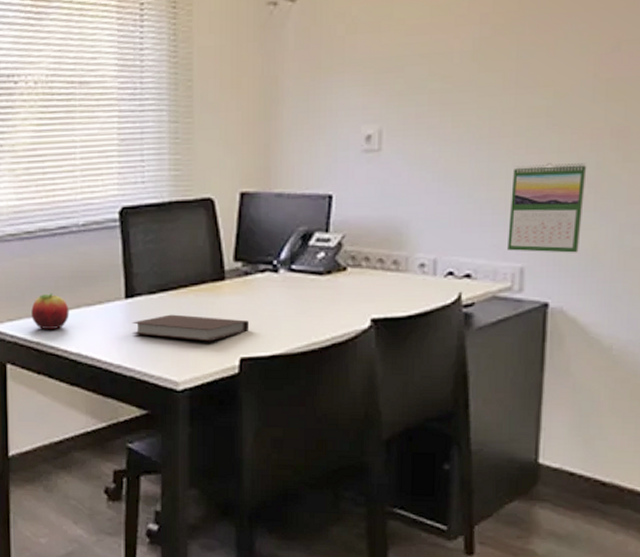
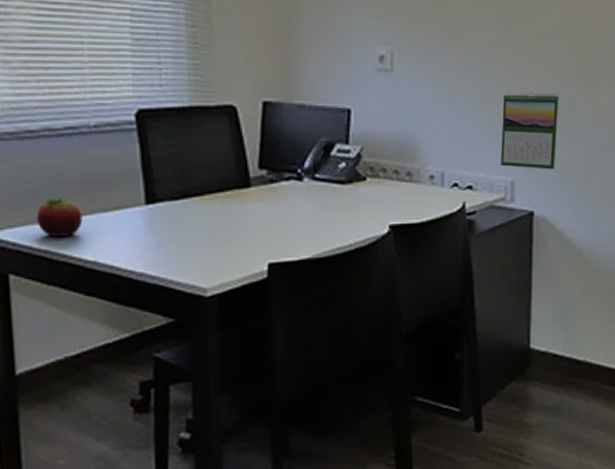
notebook: present [131,314,250,342] -> none [153,221,277,248]

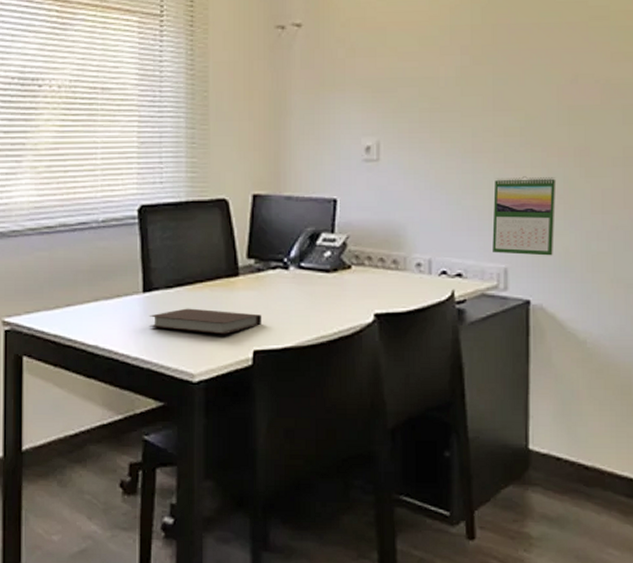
fruit: present [37,198,83,237] -> none [49,286,88,323]
notebook: none [153,221,277,248] -> present [149,308,262,335]

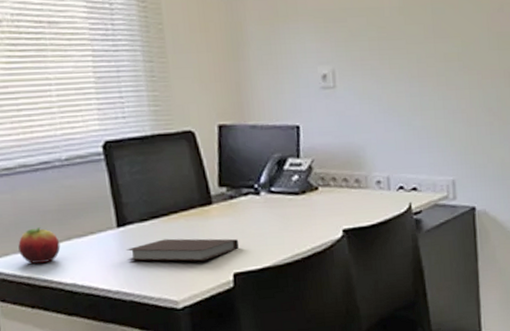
fruit: none [49,286,88,323] -> present [18,227,61,264]
calendar: present [492,176,556,256] -> none [439,97,492,168]

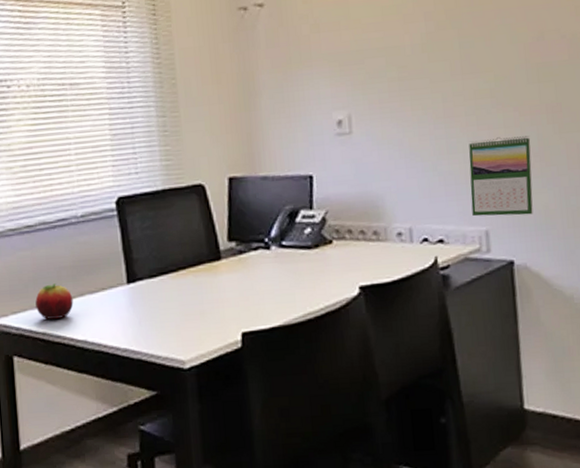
notebook: present [126,238,239,262] -> none [135,295,248,320]
calendar: none [439,97,492,168] -> present [469,136,533,217]

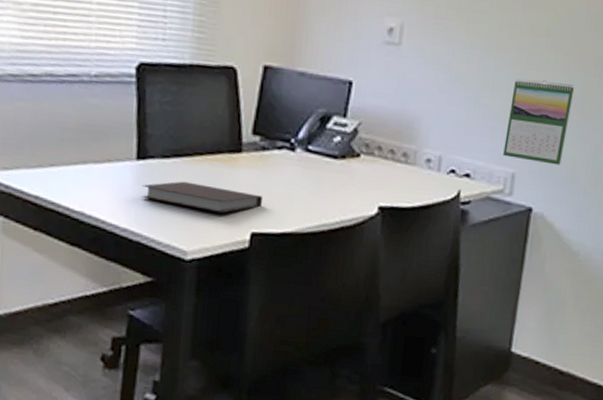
fruit: present [35,283,74,320] -> none [31,144,74,185]
notebook: none [135,295,248,320] -> present [141,181,263,214]

